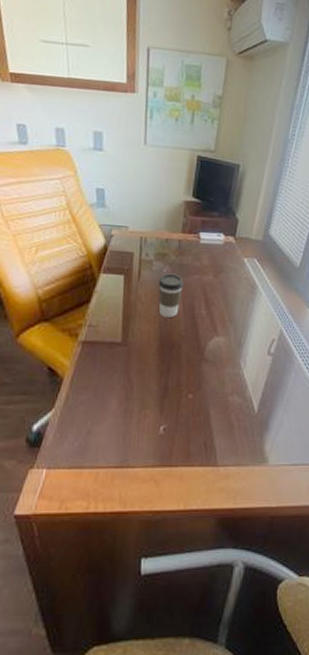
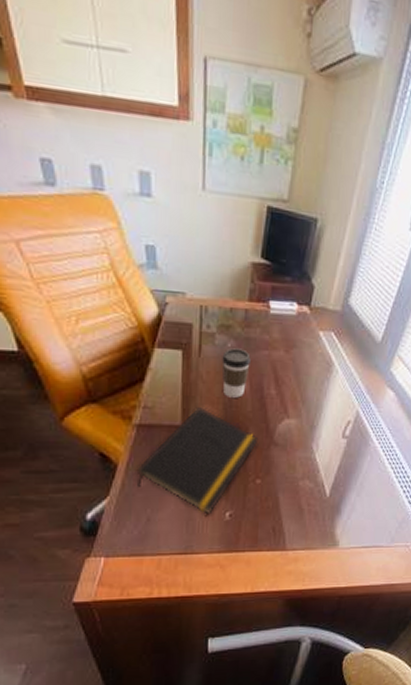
notepad: none [79,325,191,428] -> present [136,406,259,515]

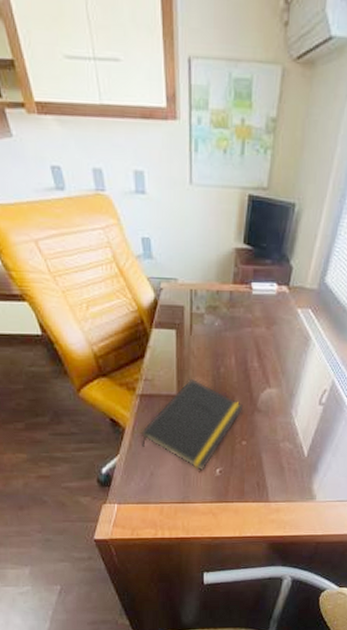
coffee cup: present [222,348,251,398] -> none [210,327,236,370]

